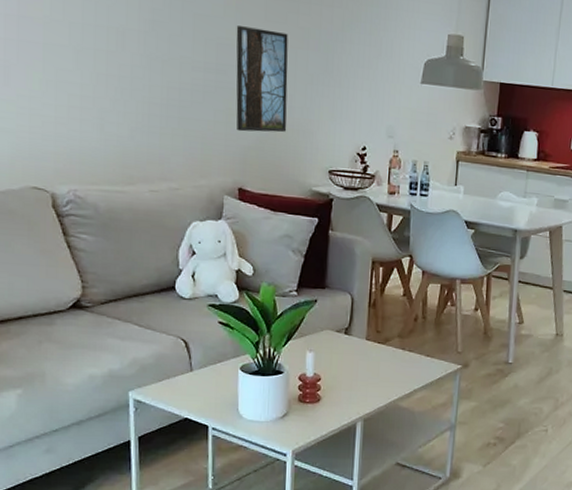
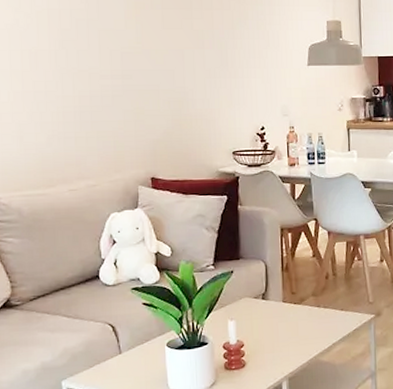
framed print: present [236,24,288,133] -> none [137,34,191,127]

